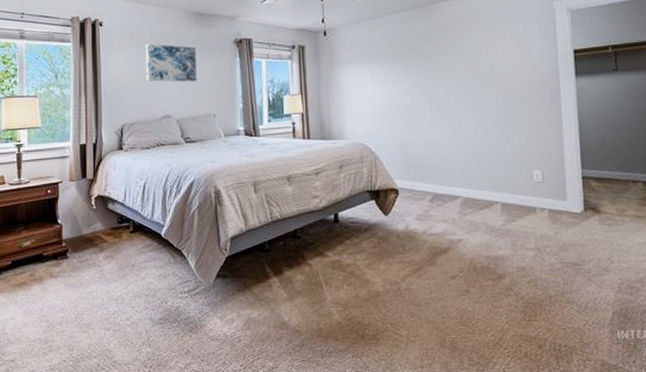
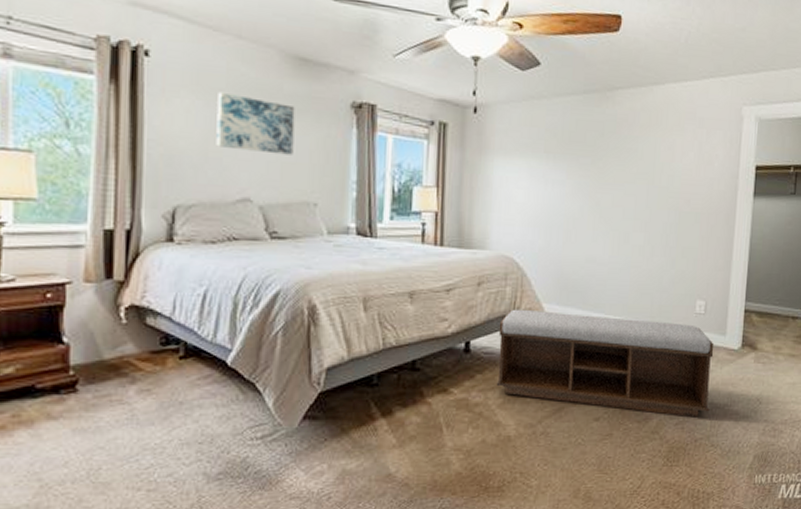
bench: none [360,185,561,276] -> present [497,309,715,418]

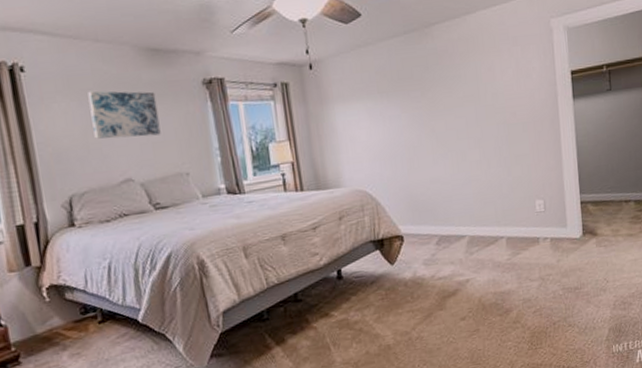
bench: present [497,309,715,418] -> none [363,222,563,310]

